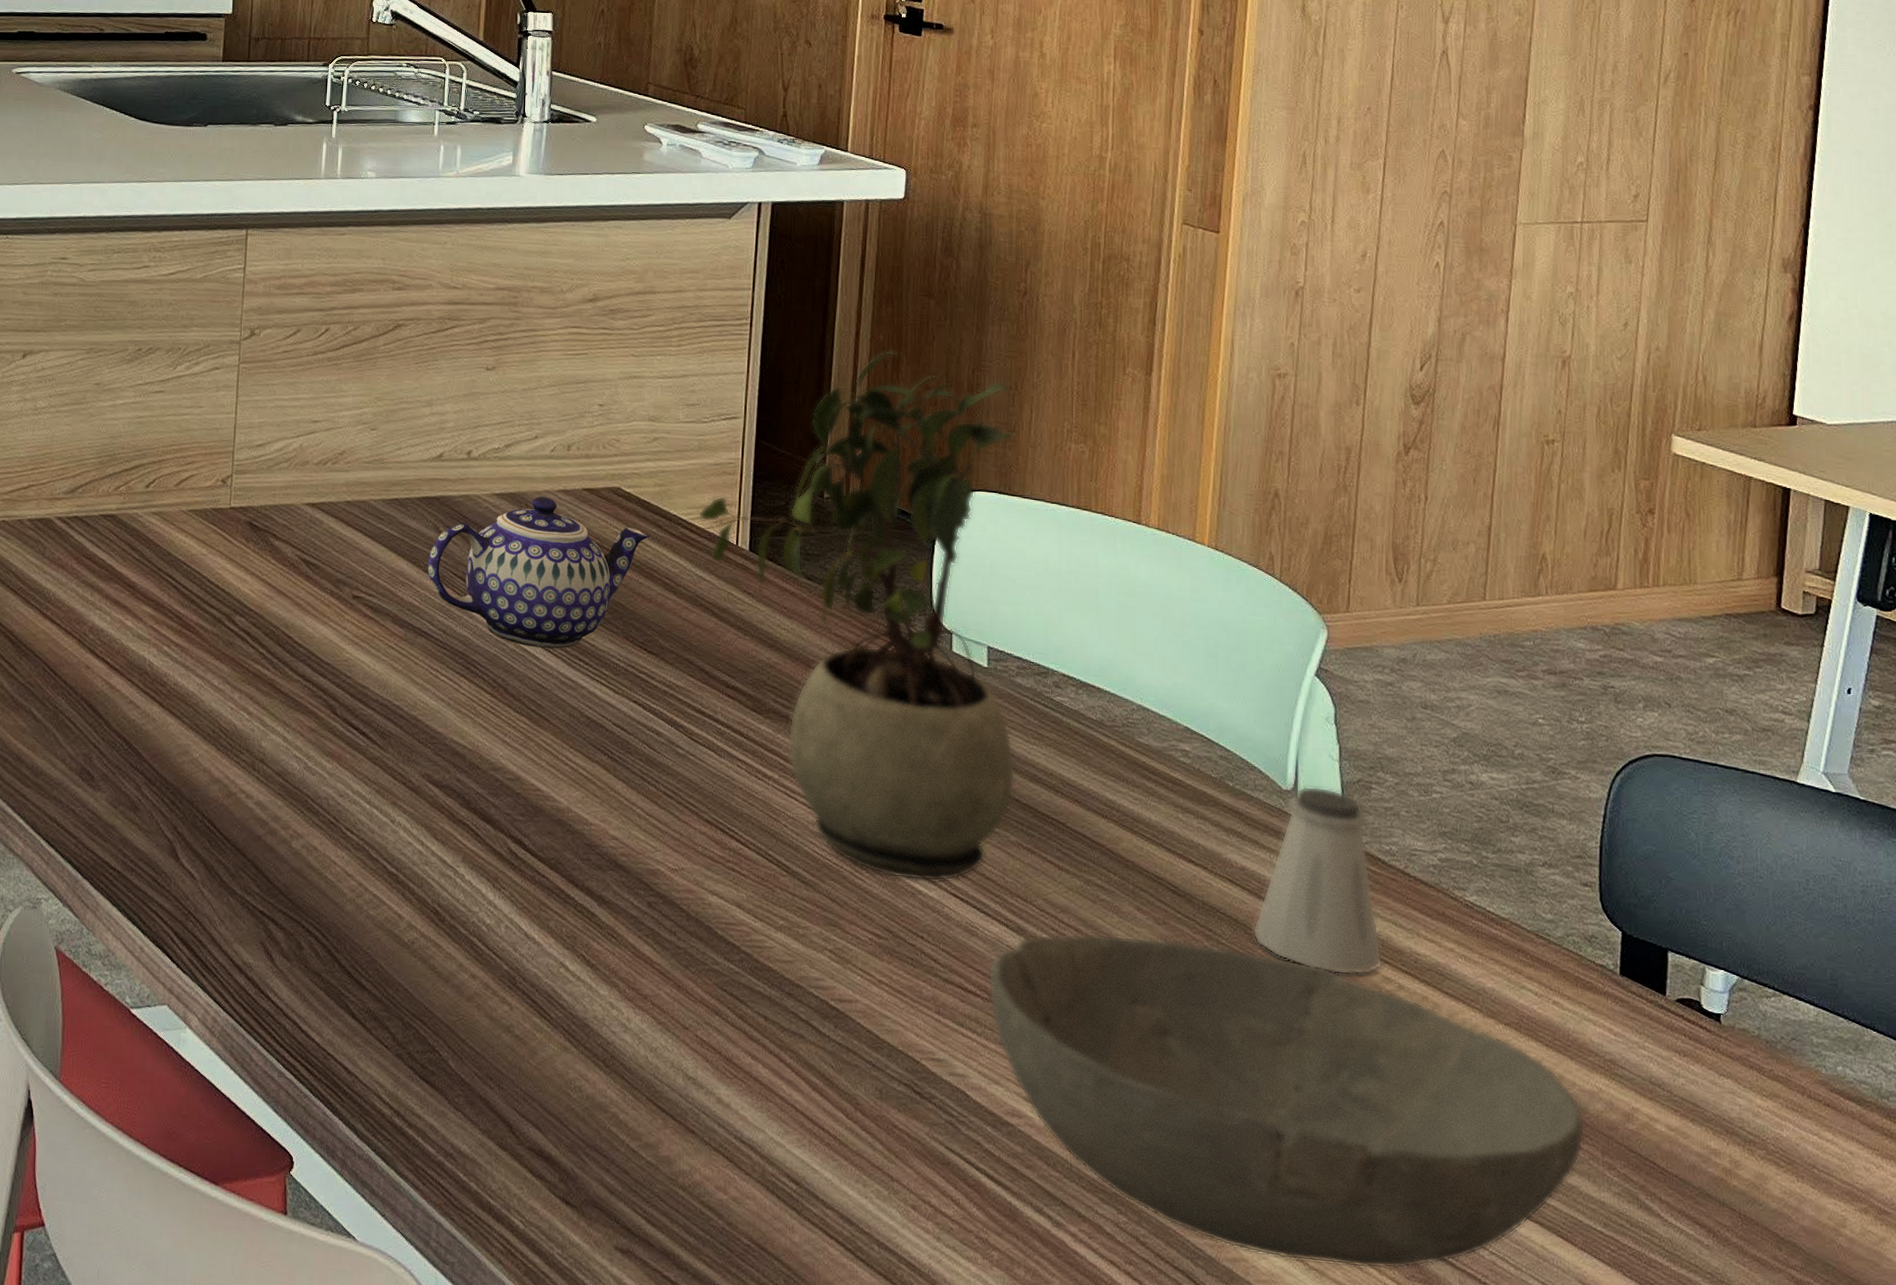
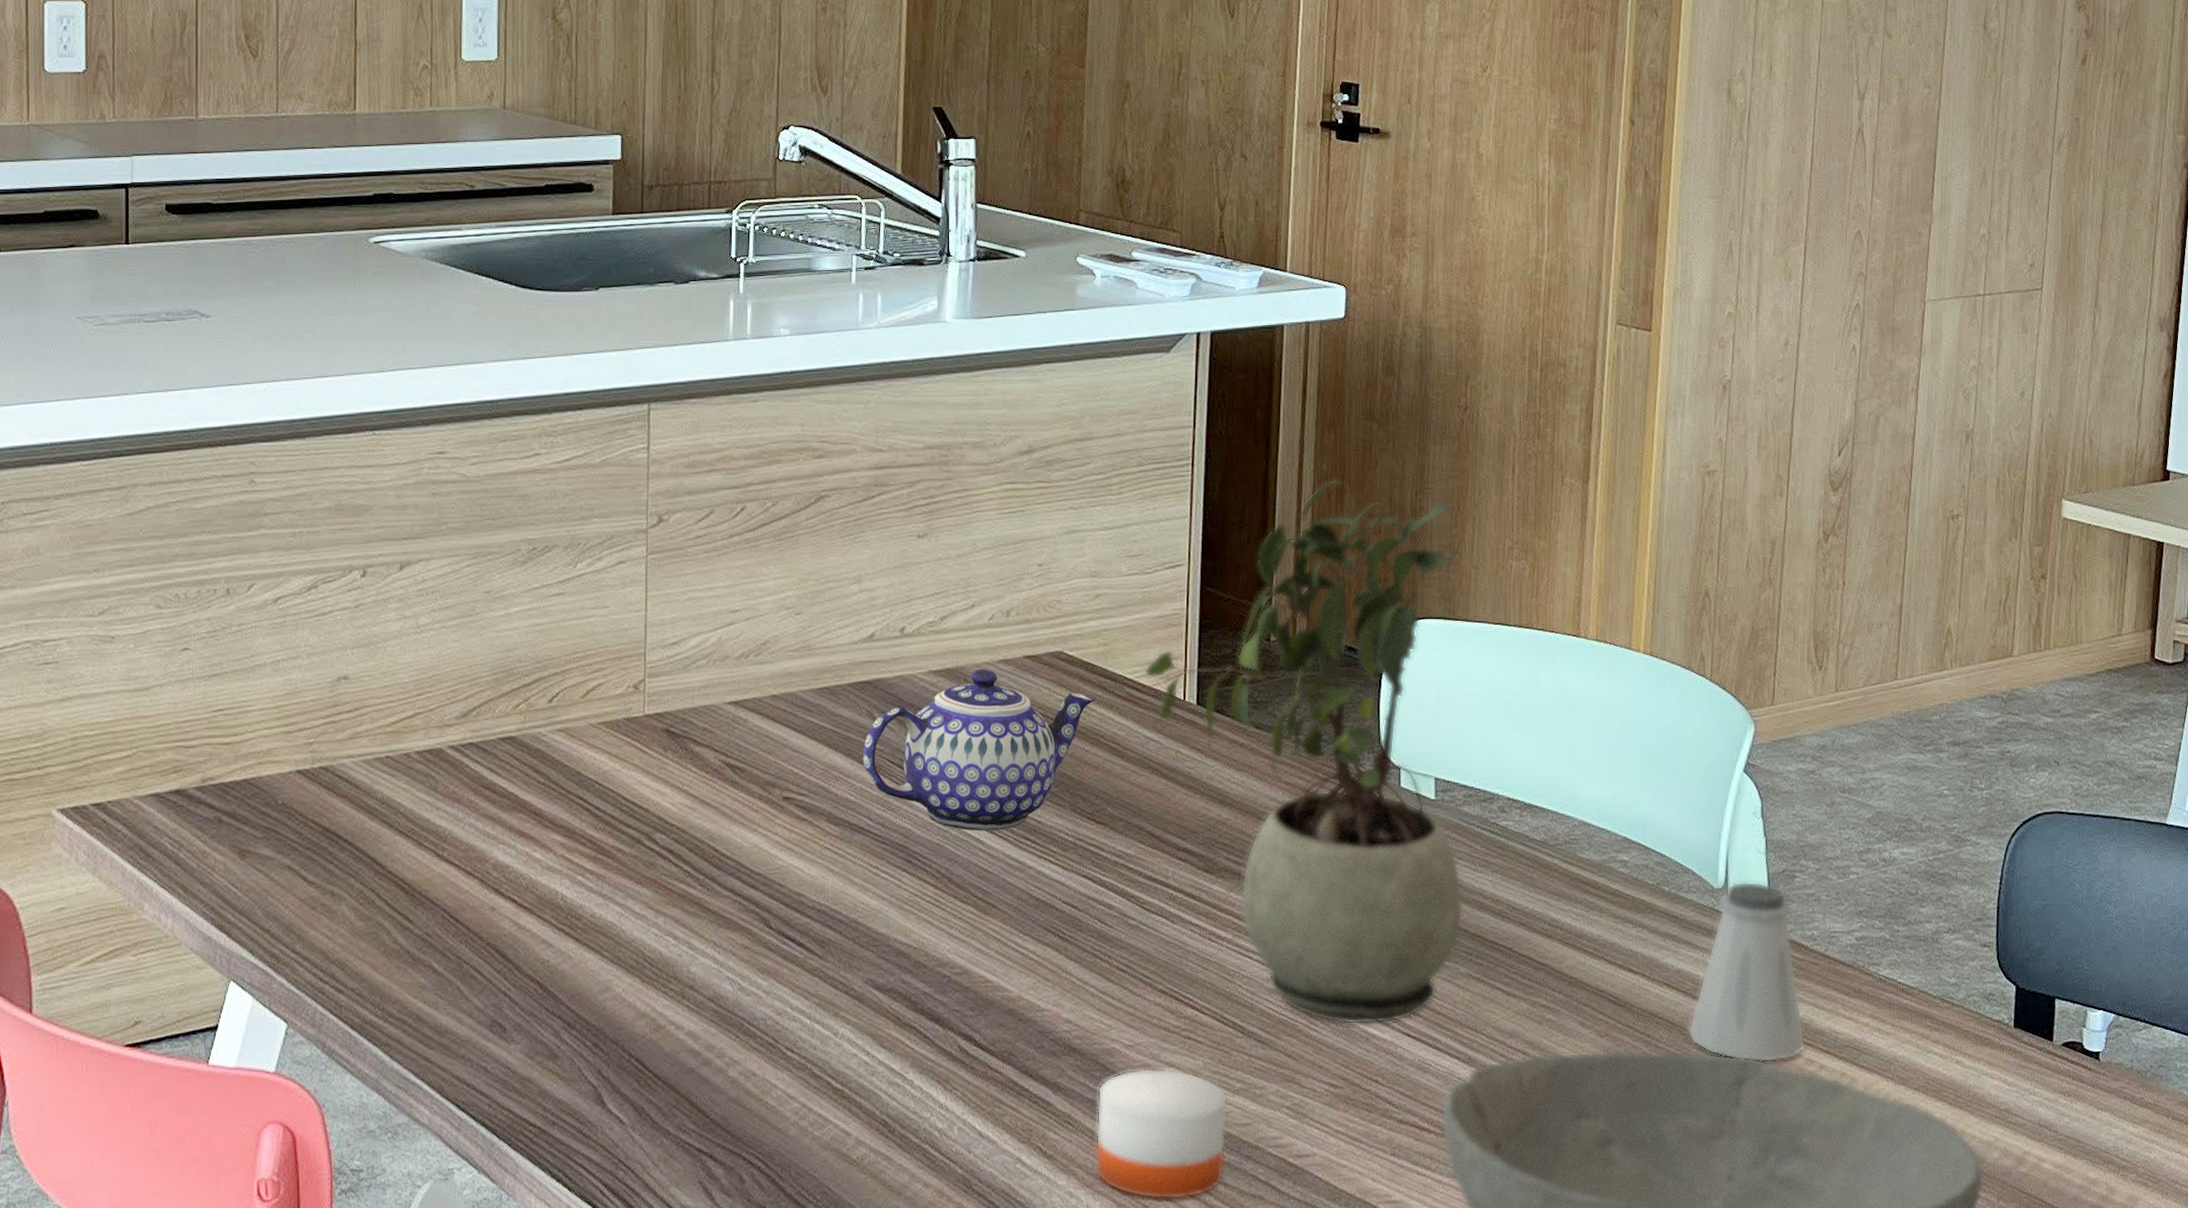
candle: none [636,844,770,1026] -> present [1095,1015,1228,1200]

